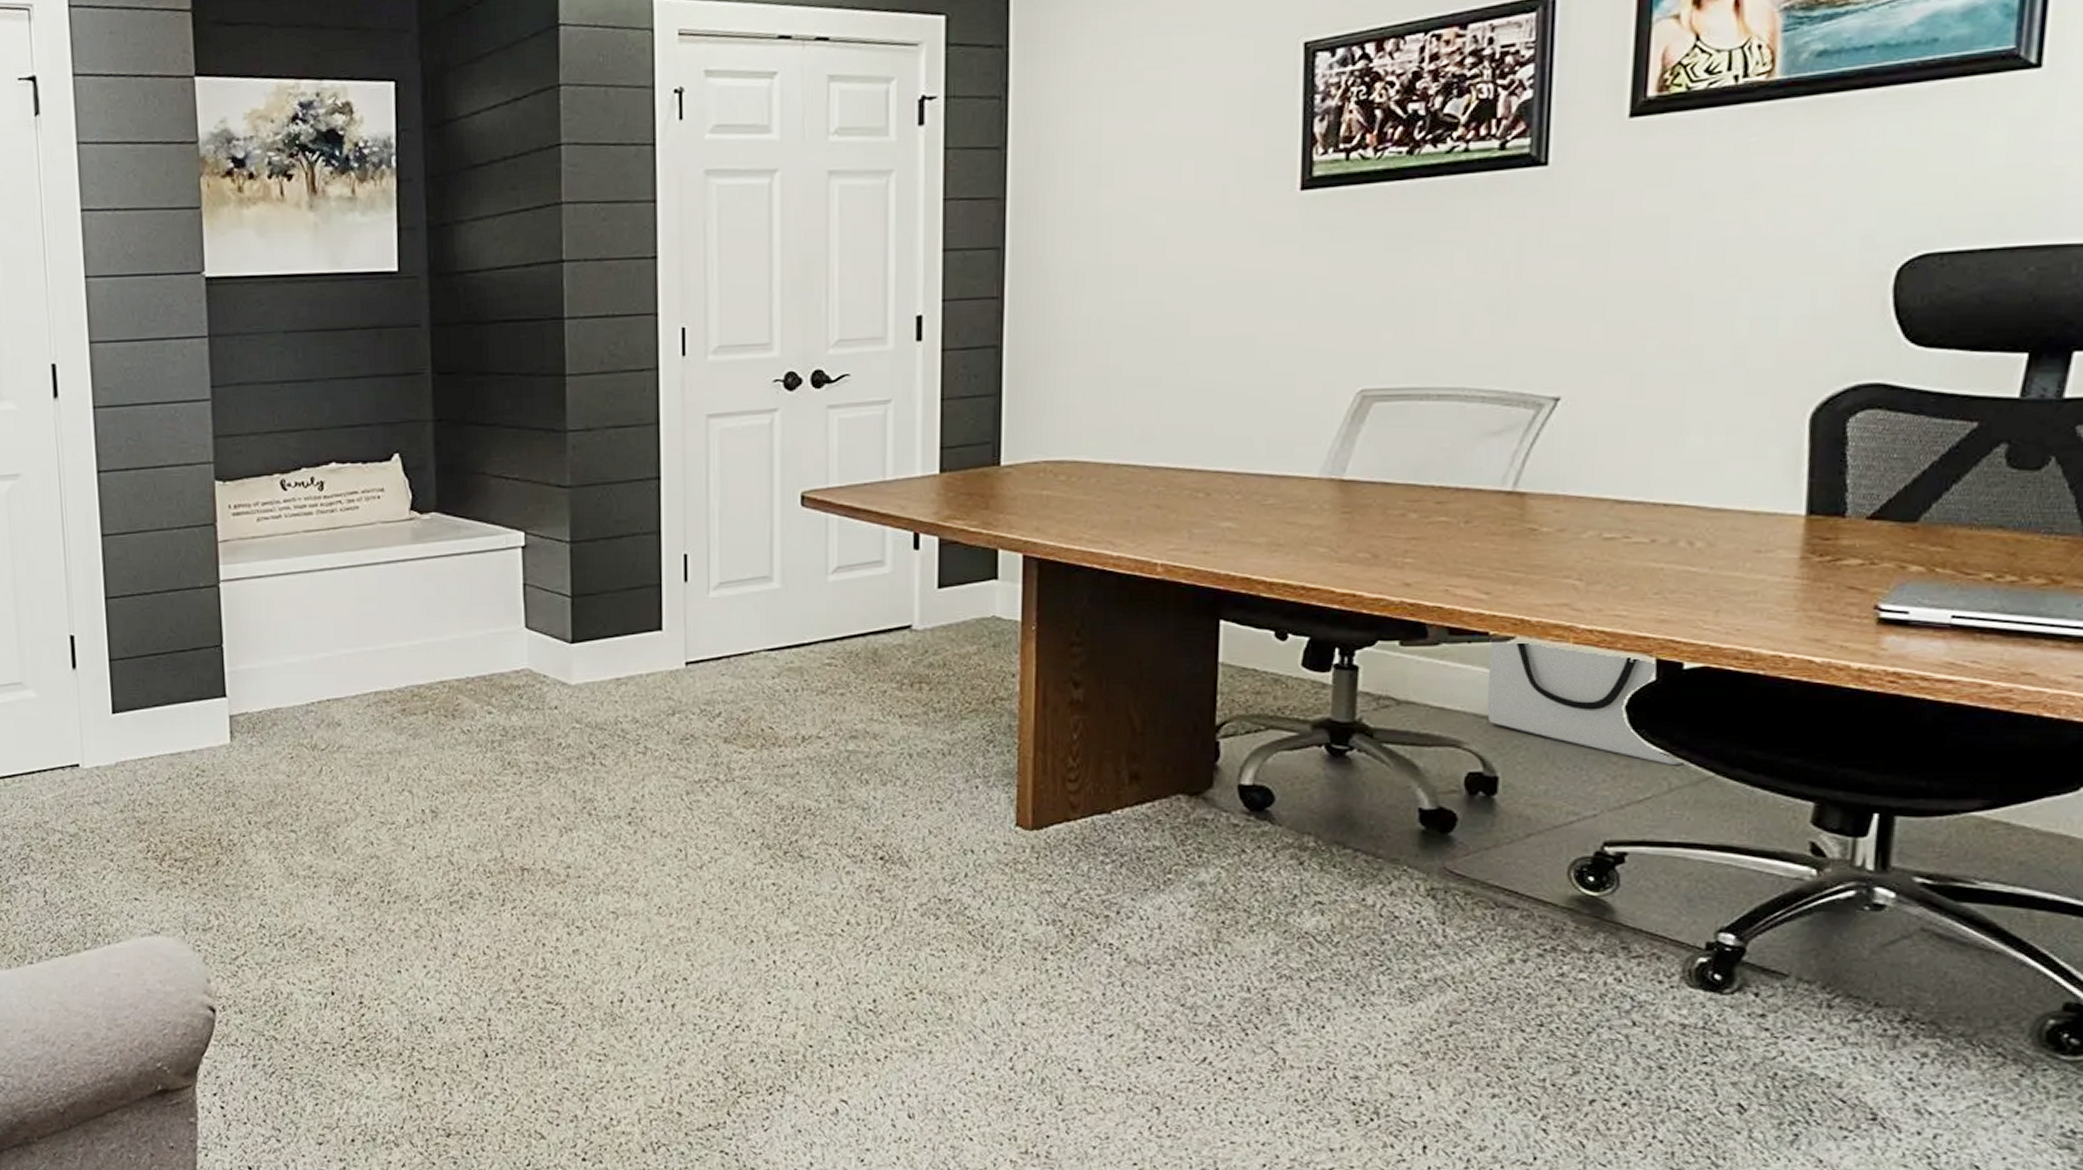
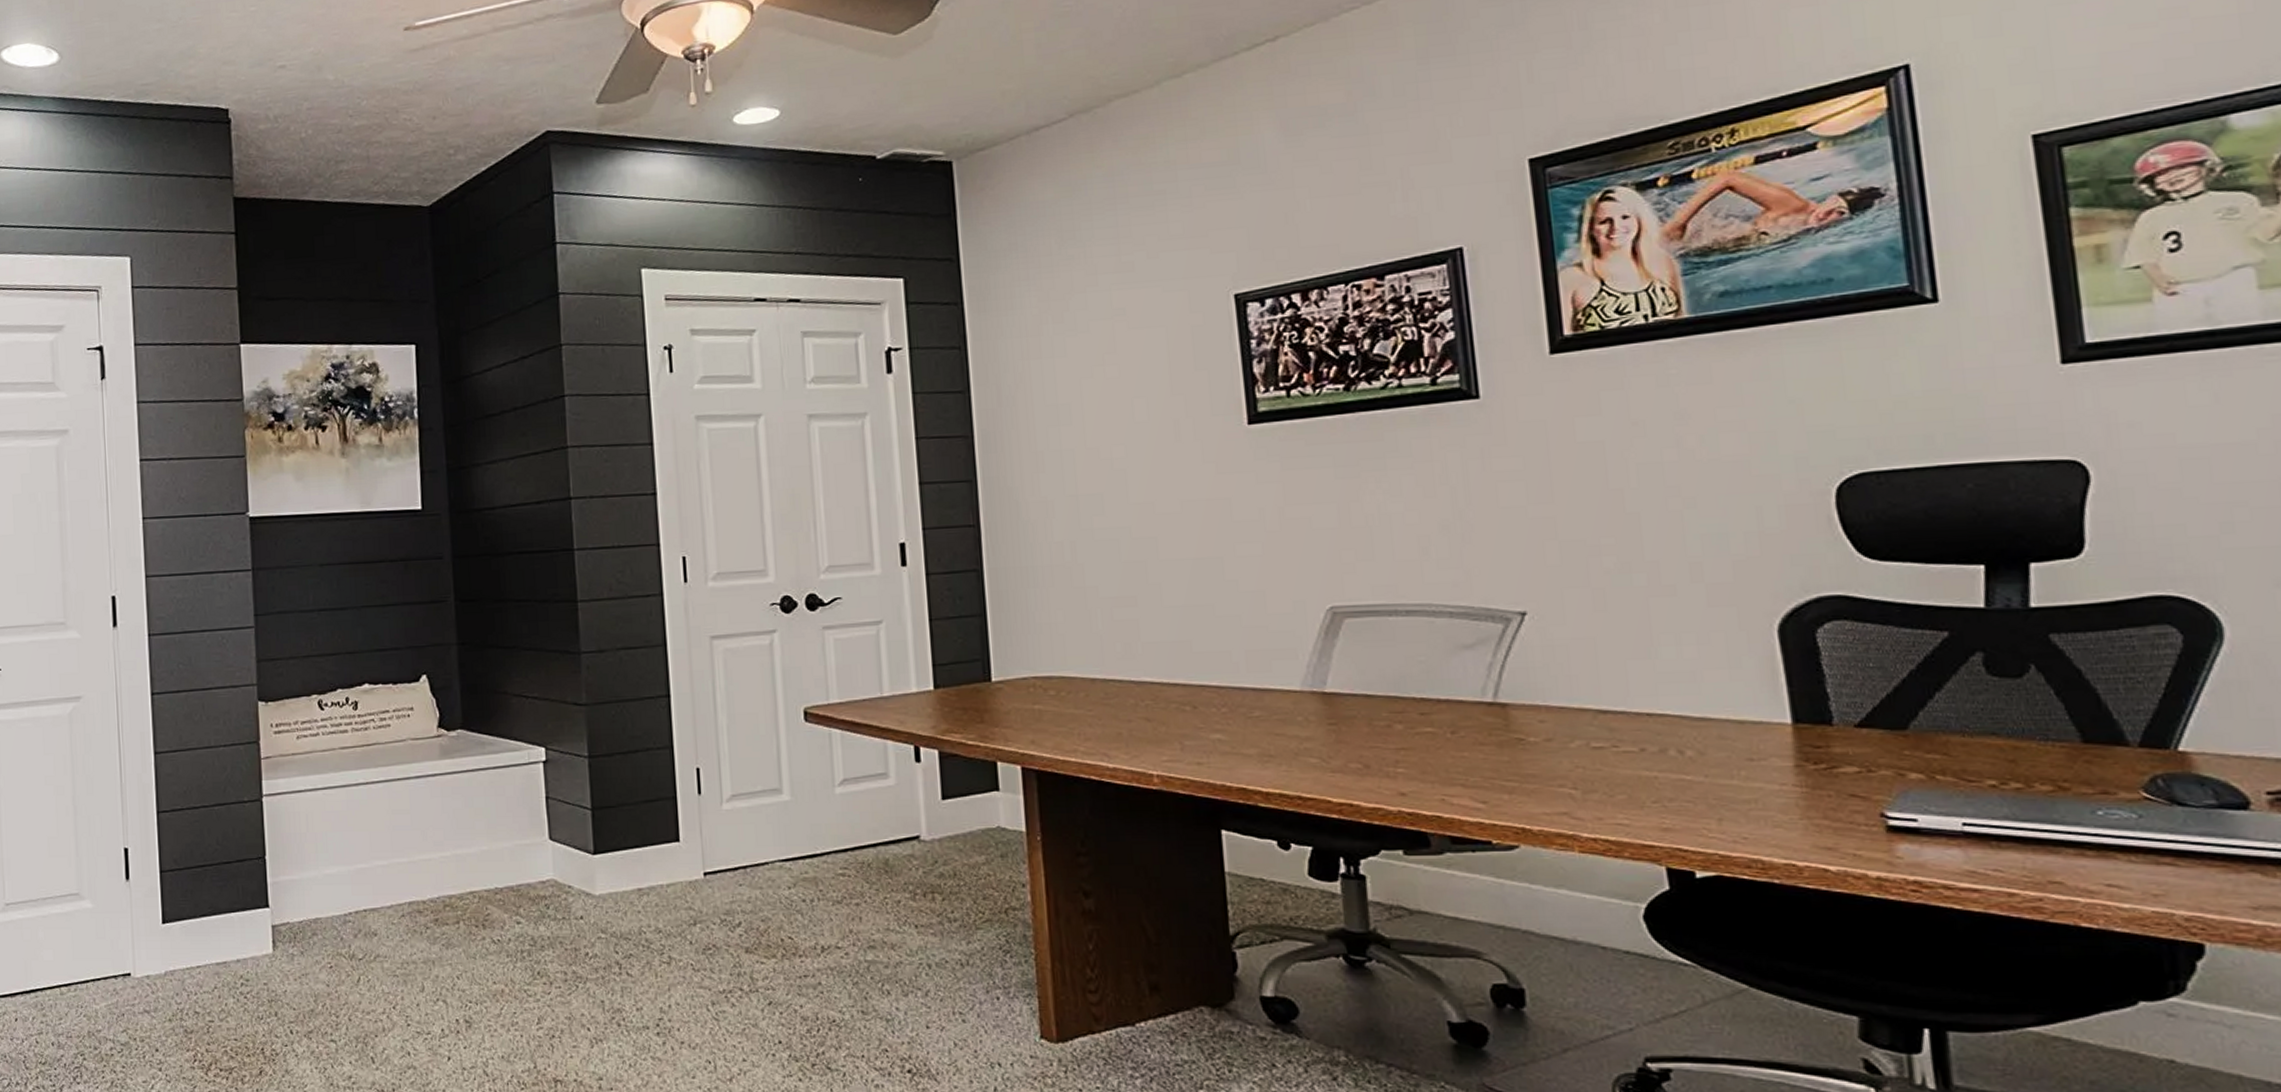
storage bin: present [1486,639,1684,765] -> none [1494,848,1714,976]

